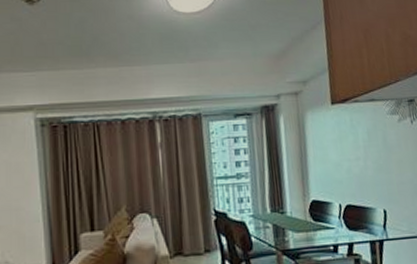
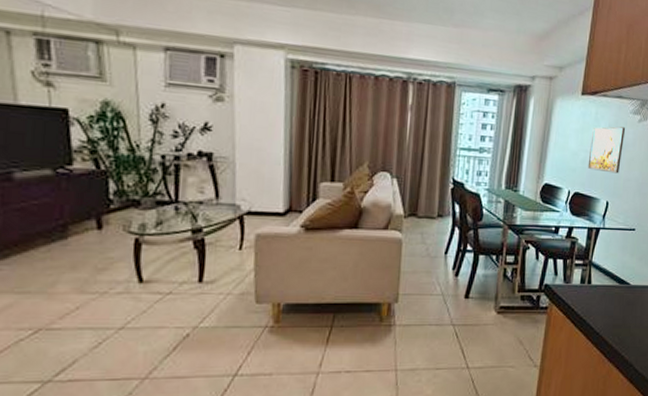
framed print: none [351,129,390,179] -> present [587,126,626,174]

